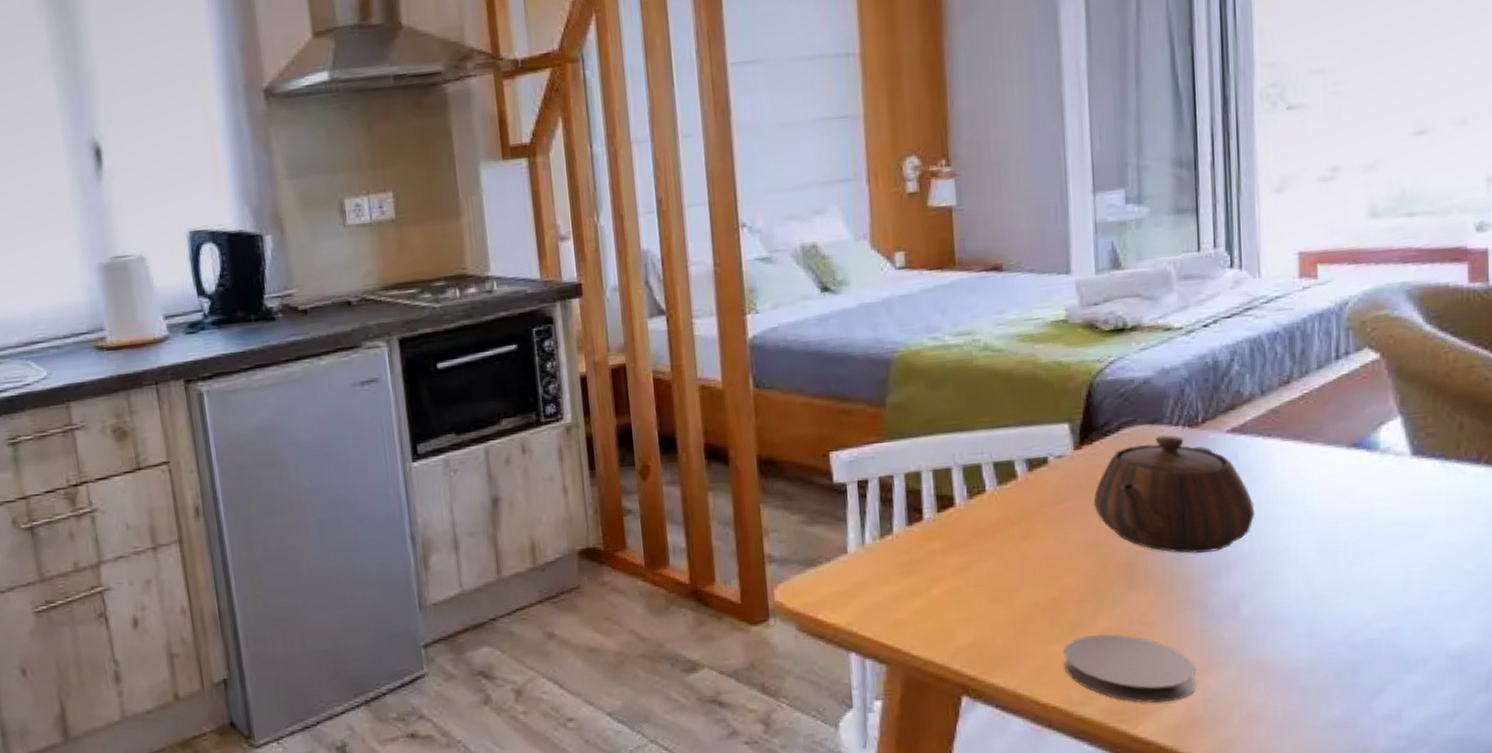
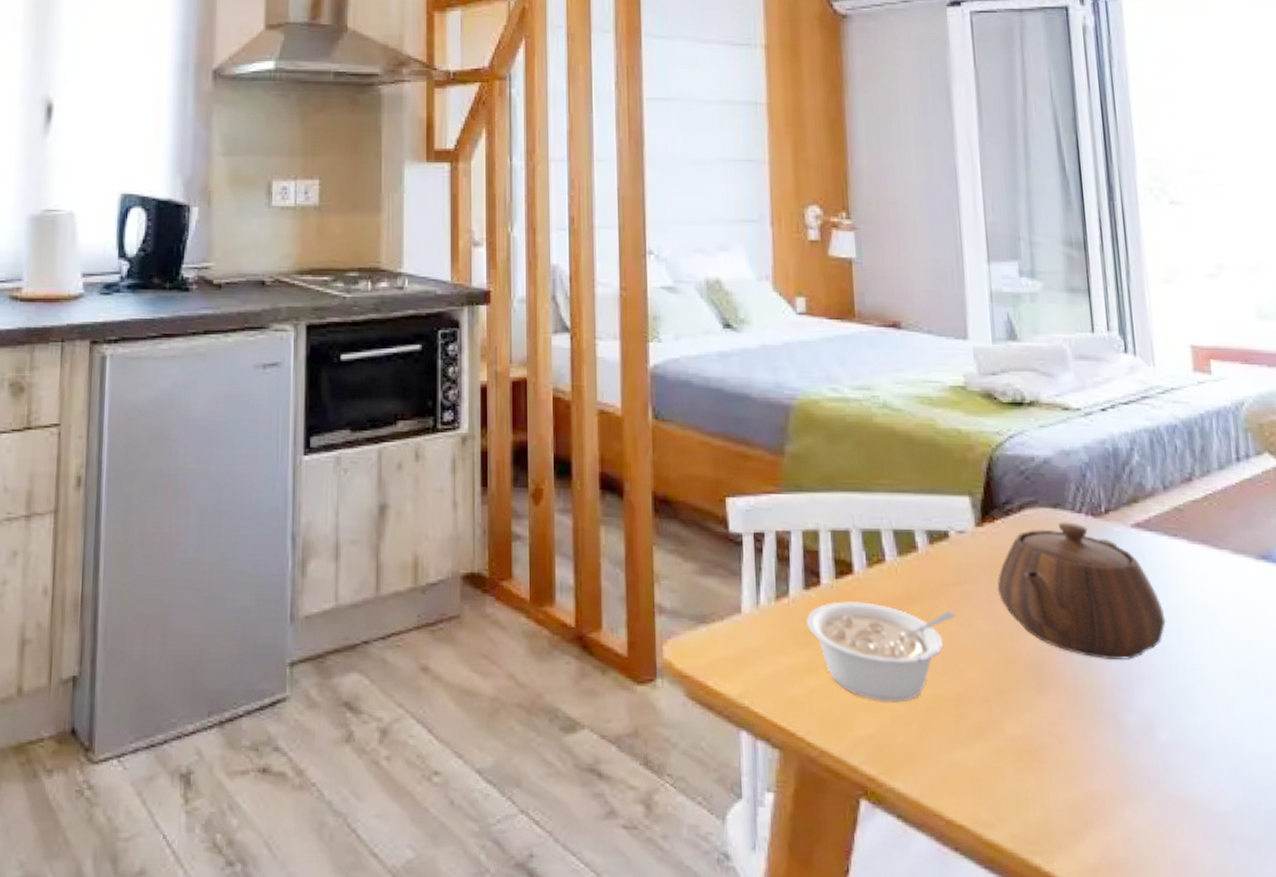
legume: none [910,529,1053,614] -> present [807,601,956,703]
coaster: present [1063,634,1196,703] -> none [969,742,1114,836]

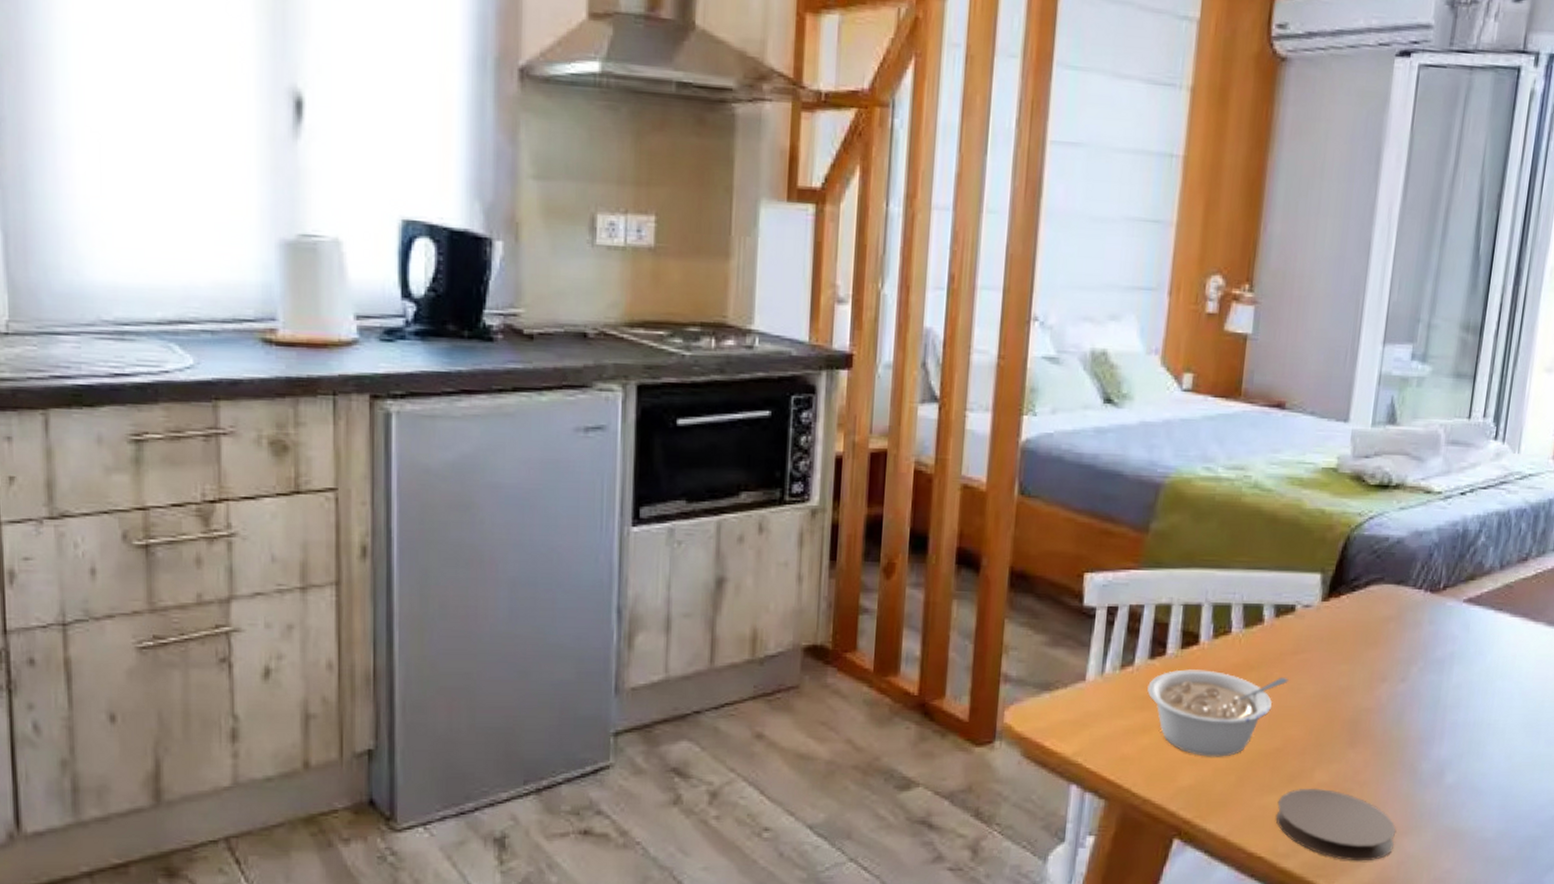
coaster: none [969,742,1114,836] -> present [1276,788,1397,861]
teapot: present [997,522,1166,660] -> none [1330,597,1475,717]

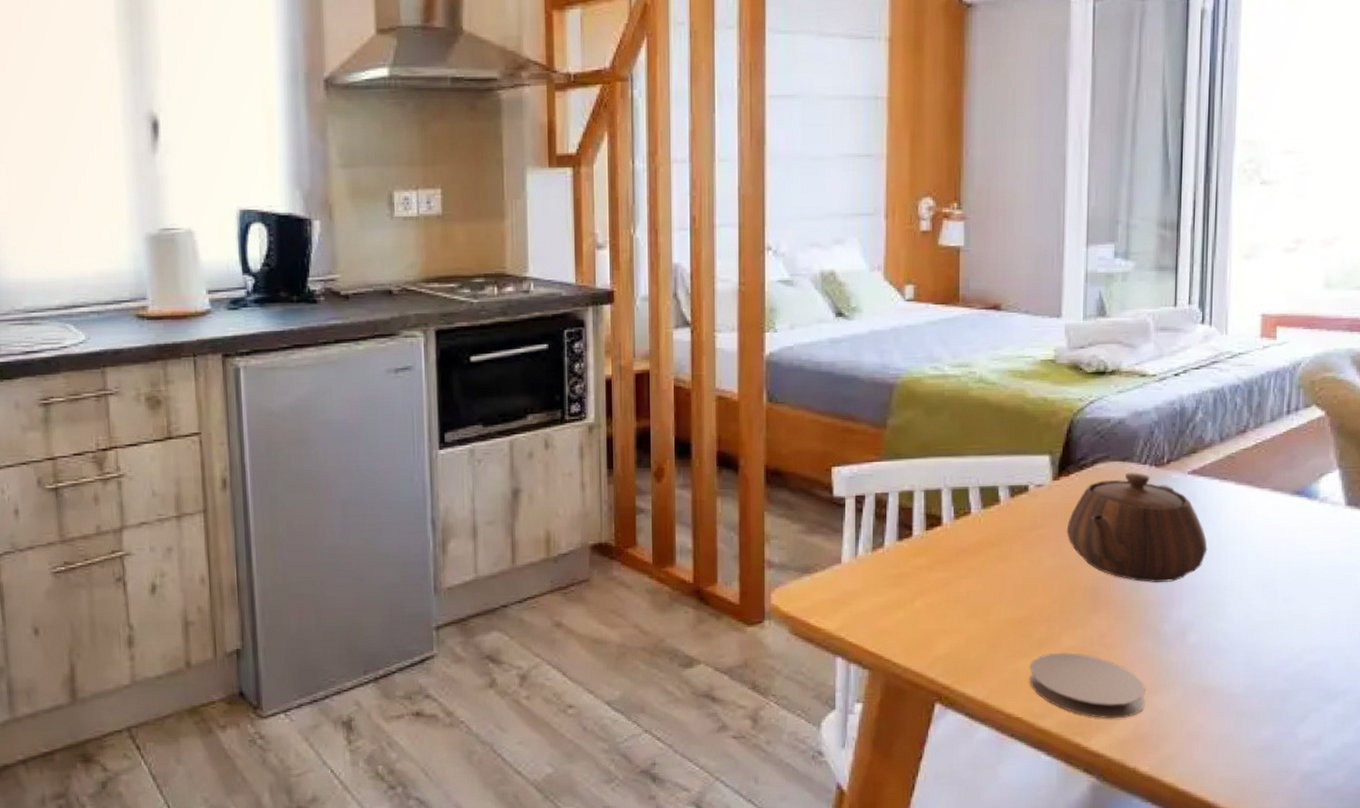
legume: present [1147,669,1289,757] -> none [899,548,1029,627]
teapot: none [1330,597,1475,717] -> present [1066,472,1208,582]

